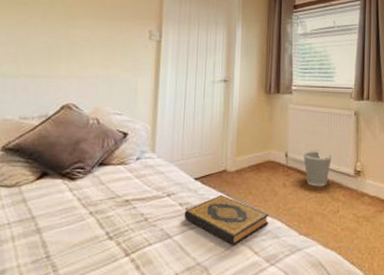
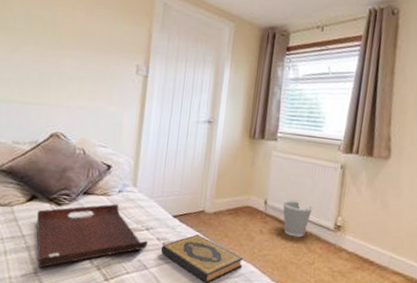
serving tray: none [48,172,170,251] -> present [36,203,148,268]

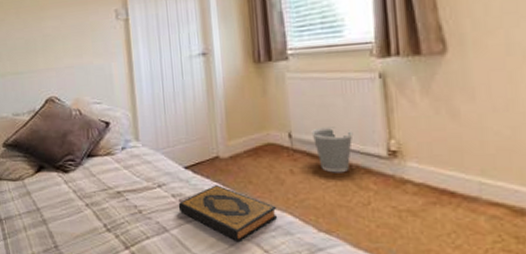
serving tray: present [36,203,148,268] -> none [47,162,163,241]

